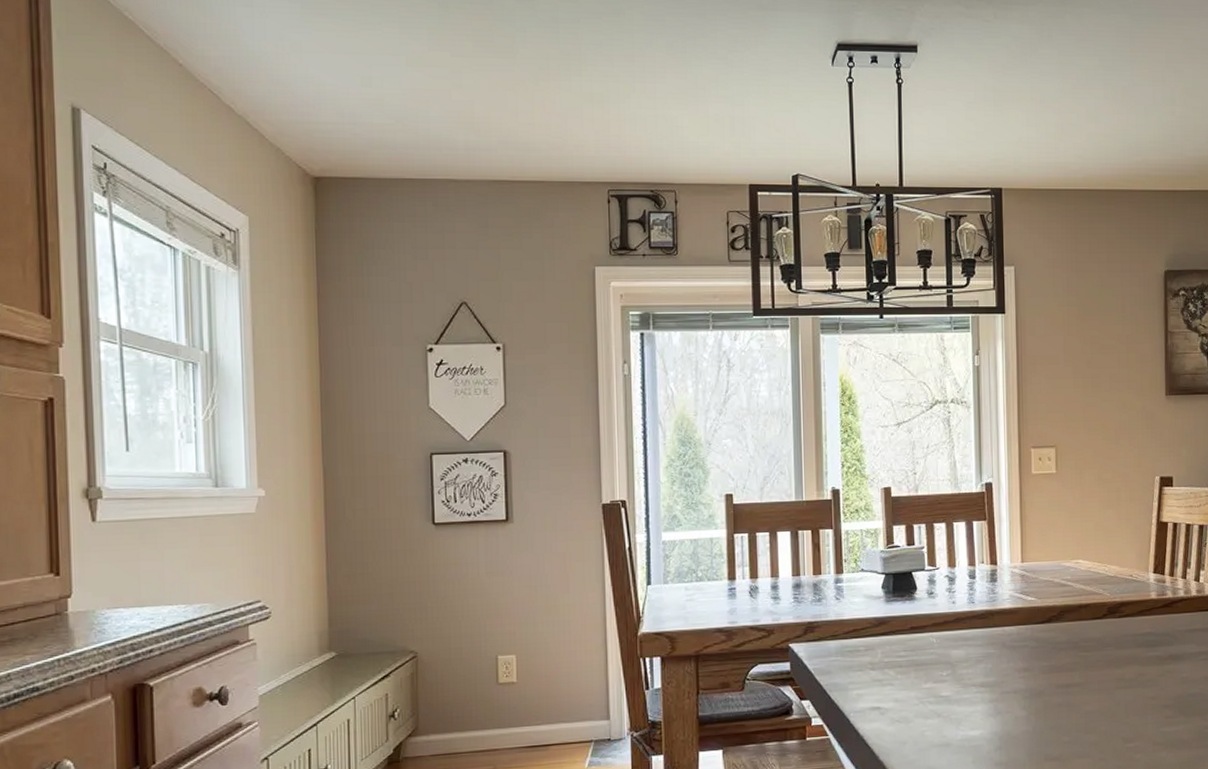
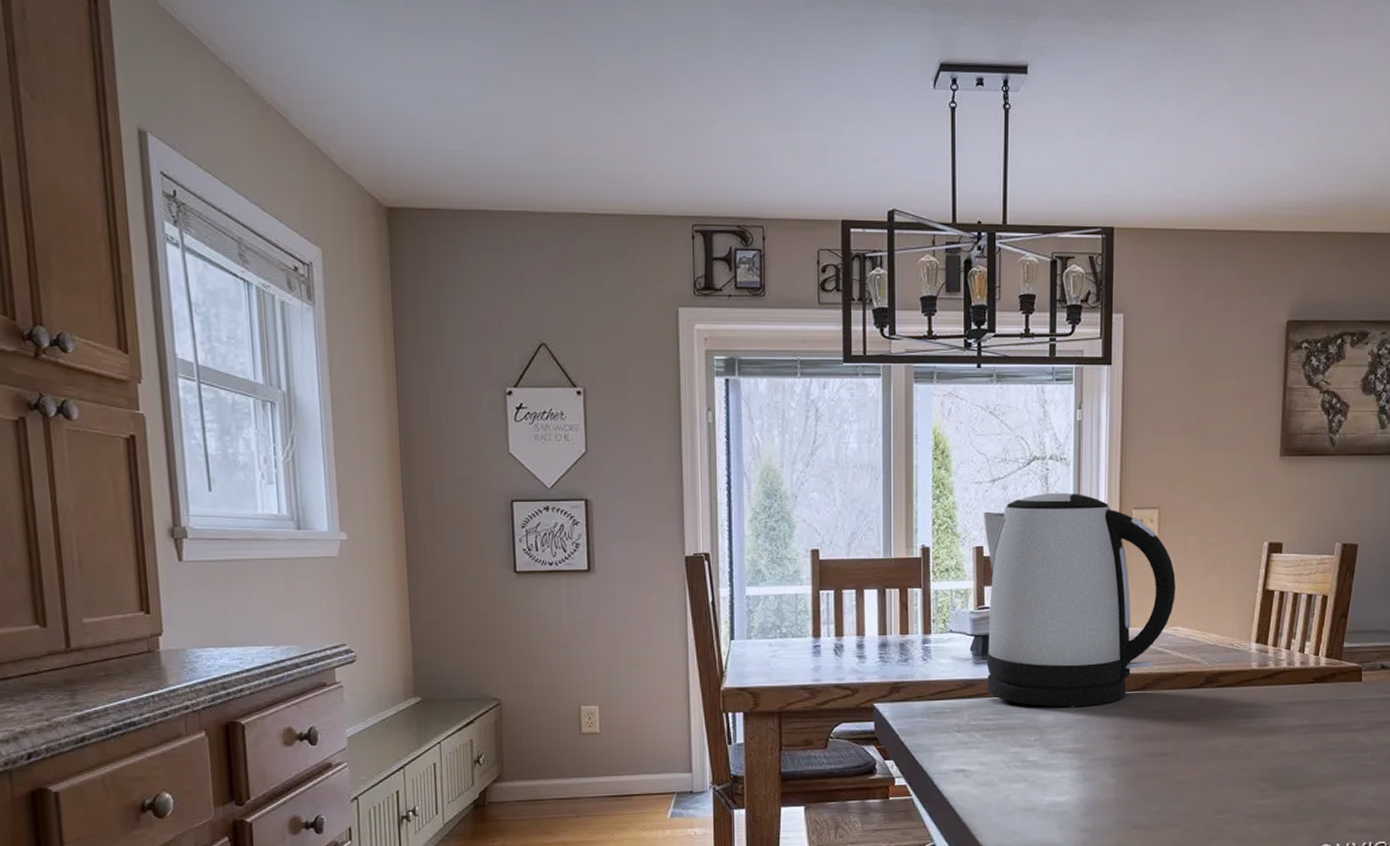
kettle: none [889,434,1075,642] -> present [983,492,1176,707]

